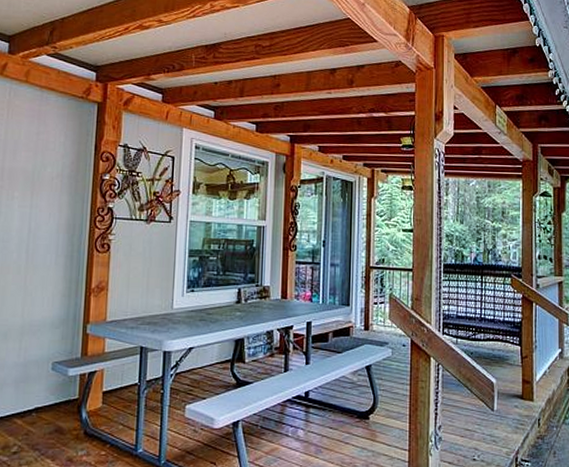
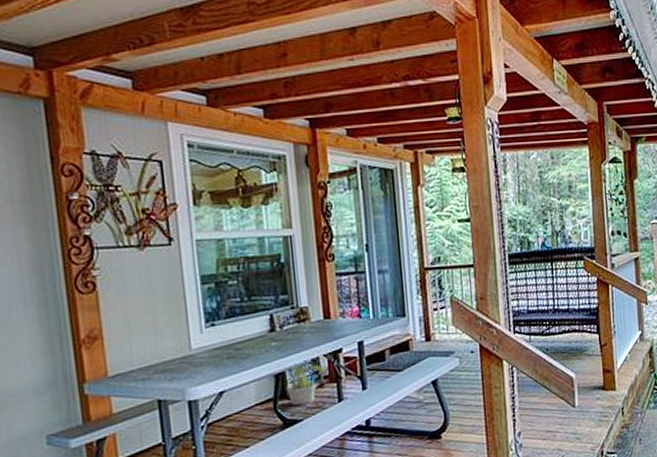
potted plant: none [243,329,280,369] -> present [286,355,327,406]

